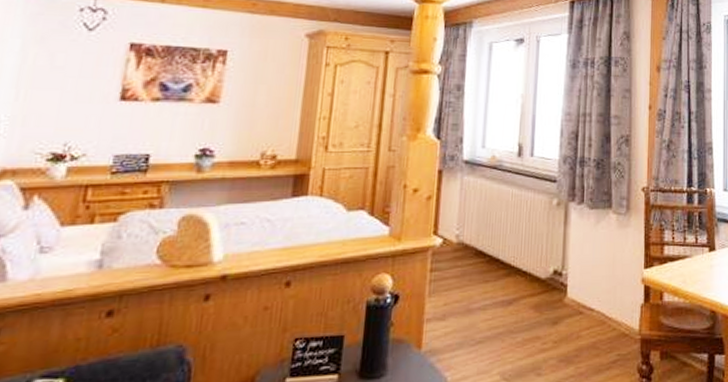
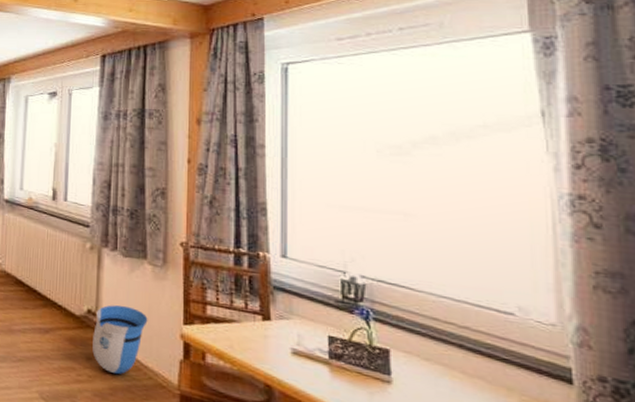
sun visor: none [558,259,612,333] -> present [92,305,148,374]

